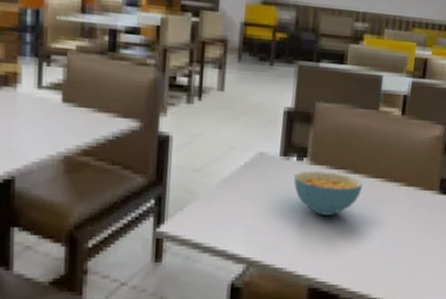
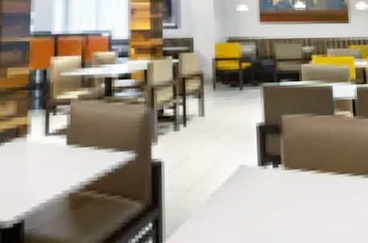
cereal bowl: present [293,171,362,215] -> none [272,174,332,215]

